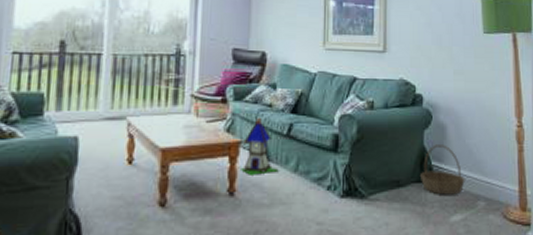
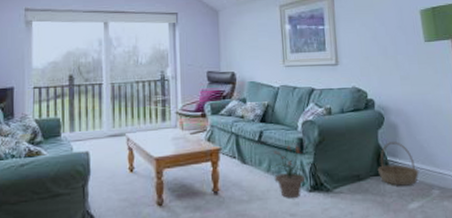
toy house: present [239,117,279,175] -> none [221,127,254,176]
potted plant: none [299,143,340,204] -> present [271,145,307,198]

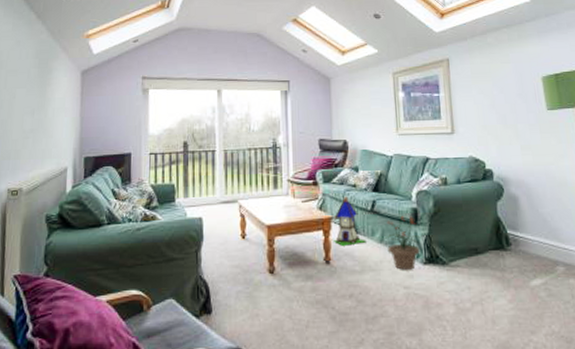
toy house: none [221,127,254,176] -> present [333,196,366,246]
basket: present [377,142,419,186] -> none [496,214,542,261]

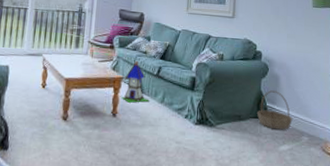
potted plant: present [384,216,421,270] -> none [164,82,195,128]
basket: none [496,214,542,261] -> present [256,90,293,130]

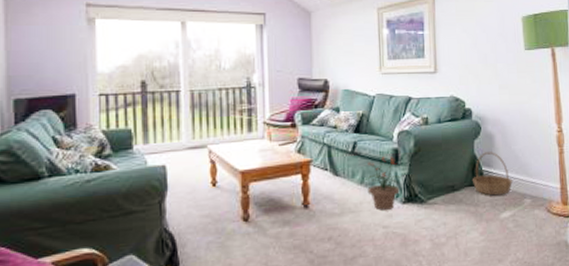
toy house: present [121,60,150,103] -> none [311,138,347,189]
potted plant: none [164,82,195,128] -> present [364,156,401,210]

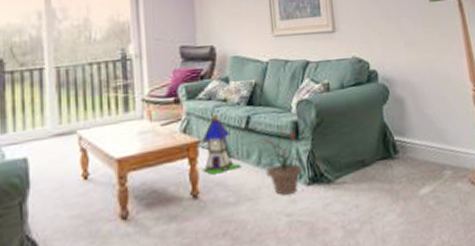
toy house: none [311,138,347,189] -> present [200,113,241,175]
basket: present [472,152,512,196] -> none [383,118,429,169]

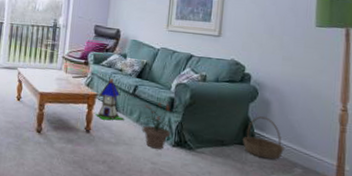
basket: none [383,118,429,169] -> present [242,116,285,160]

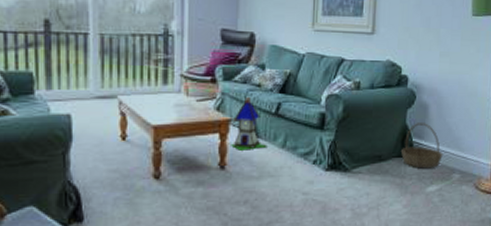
potted plant: present [140,102,173,150] -> none [287,121,325,176]

